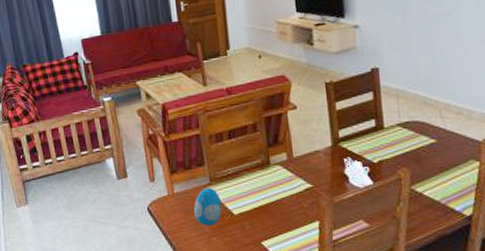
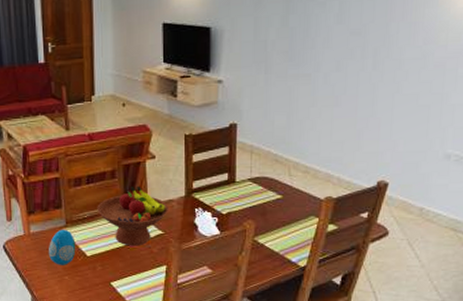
fruit bowl: none [241,138,317,202] -> present [97,185,169,246]

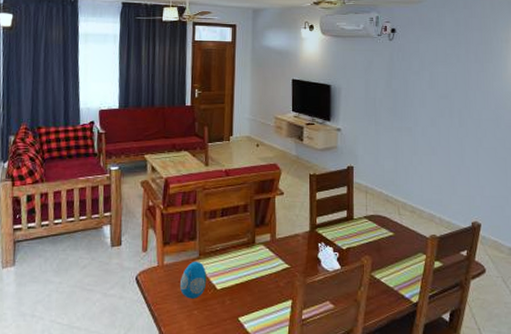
fruit bowl: present [97,185,169,246] -> none [229,220,296,280]

